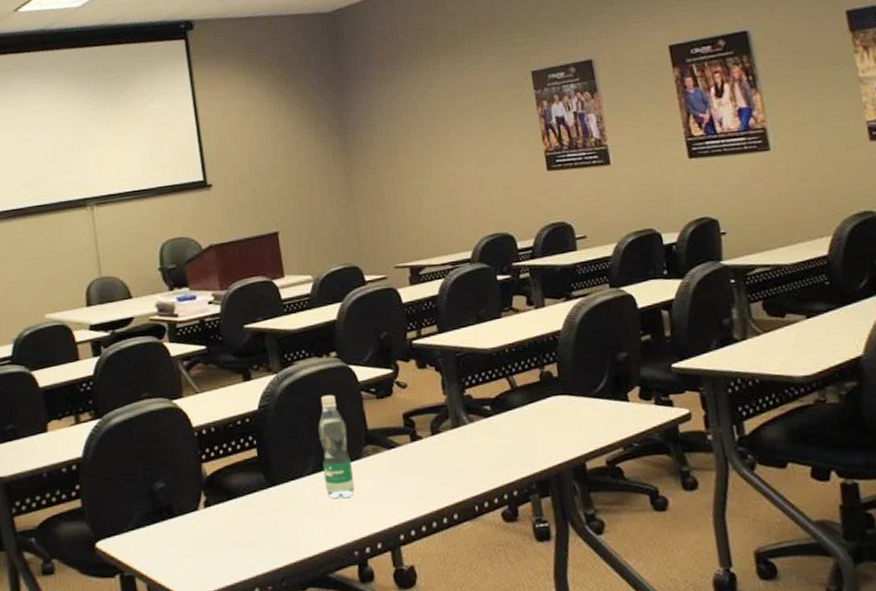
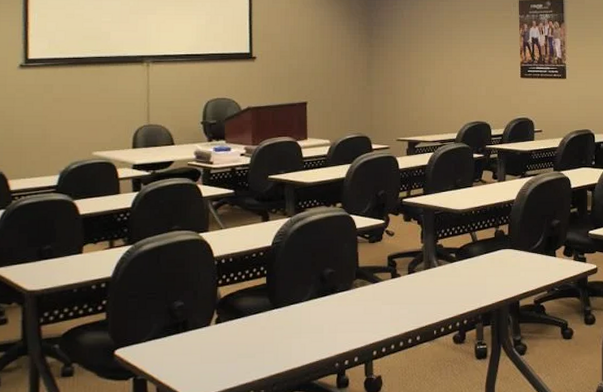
bottle: present [318,394,355,499] -> none [318,237,343,321]

